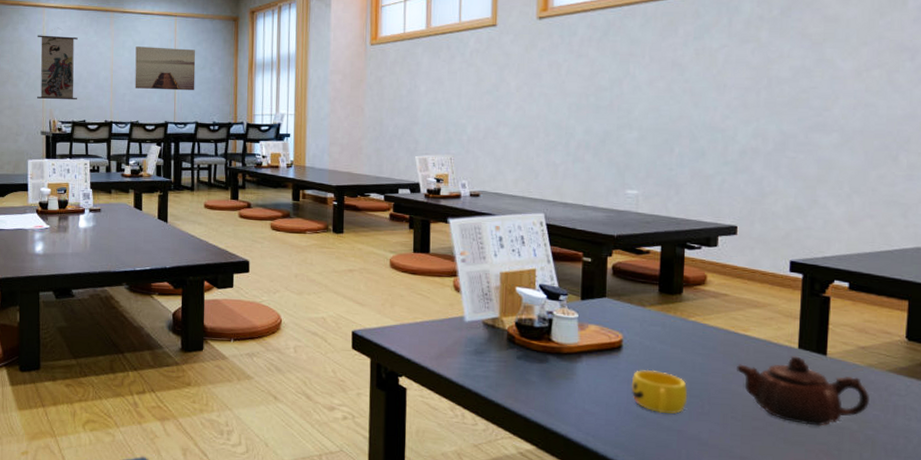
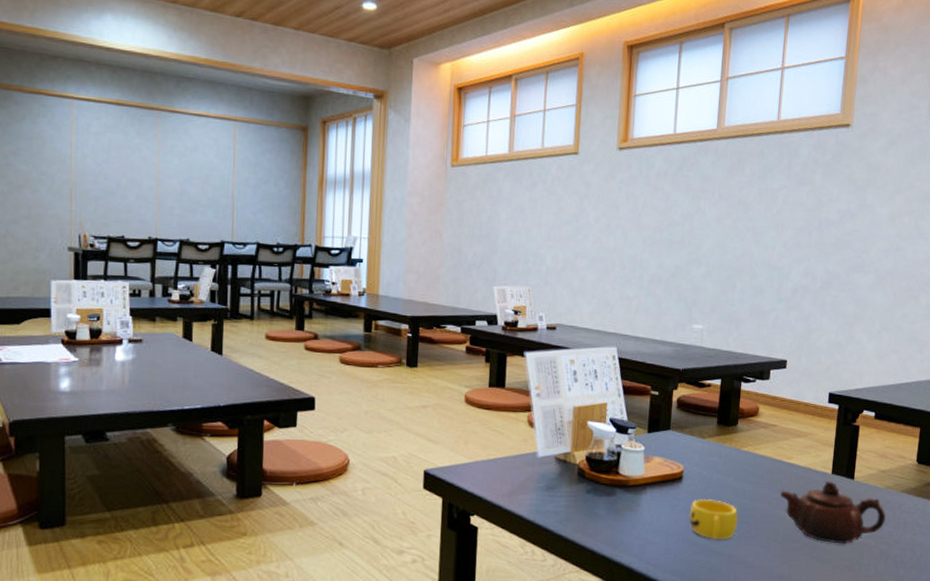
wall scroll: present [37,27,78,100] -> none [63,124,115,212]
wall art: present [135,46,196,91] -> none [185,153,258,207]

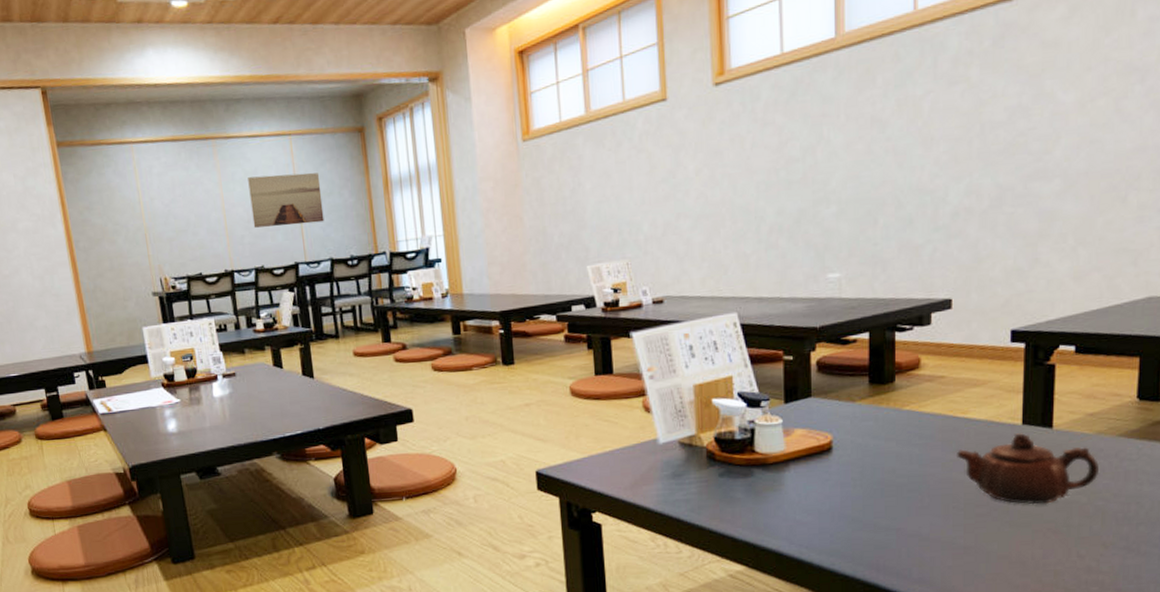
wall art: none [185,153,258,207] -> present [248,173,325,228]
cup: present [689,498,738,540] -> none [844,468,906,514]

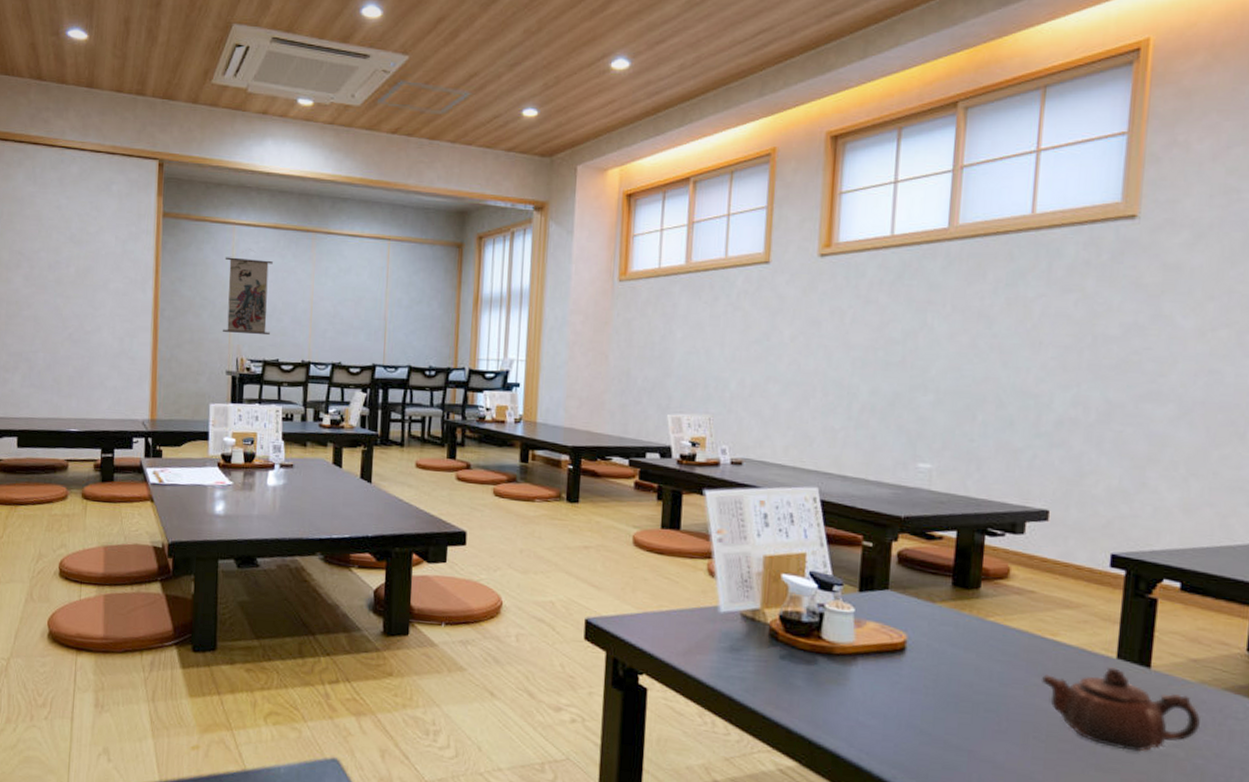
wall scroll: none [128,166,188,254] -> present [223,249,273,335]
wall art: present [248,173,325,228] -> none [338,274,411,329]

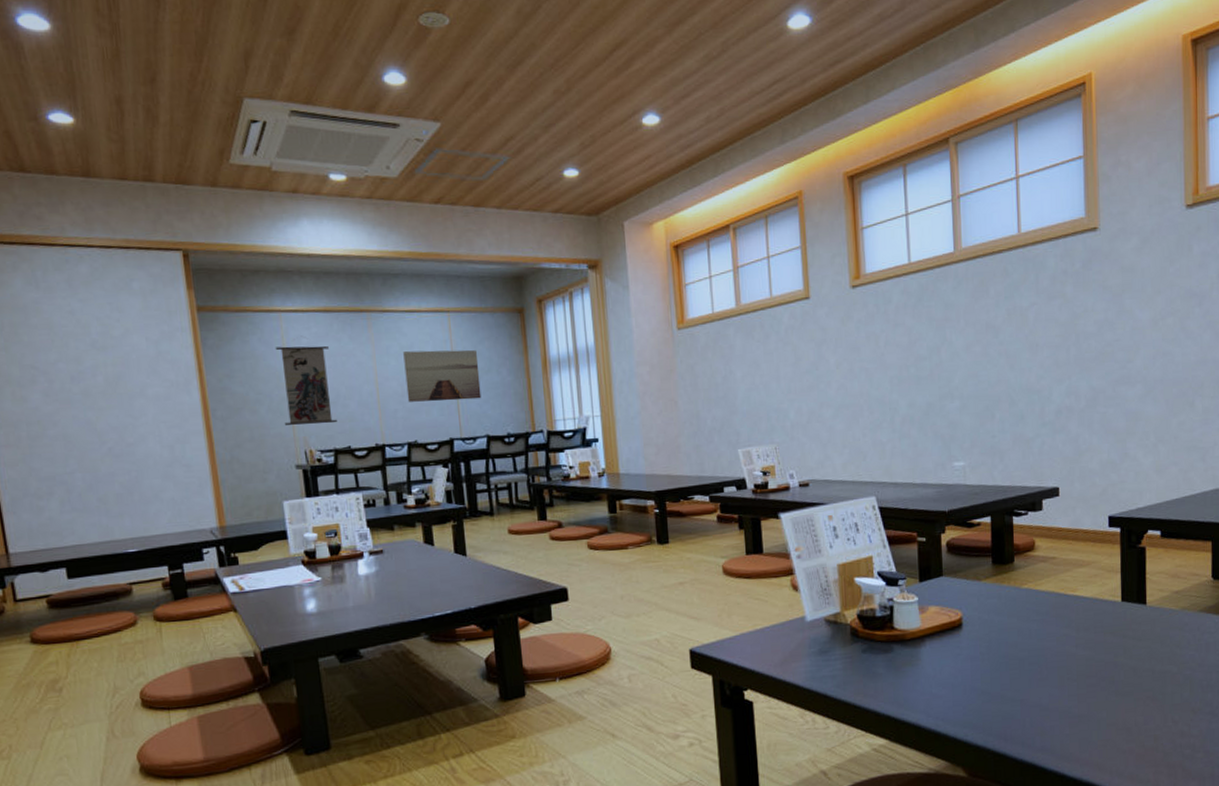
wall art: none [338,274,411,329] -> present [403,350,482,402]
teapot: present [1040,667,1201,752] -> none [1068,609,1186,675]

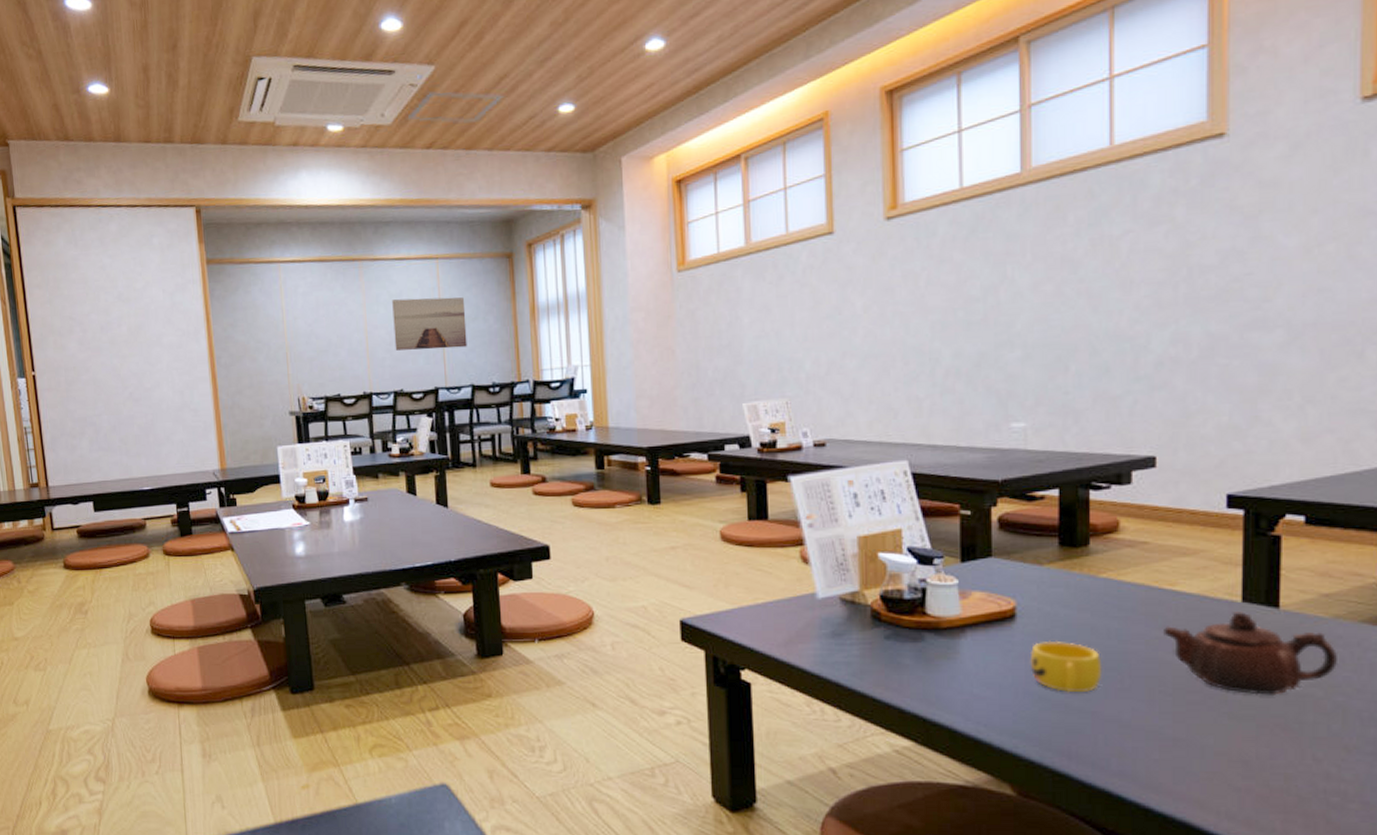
wall scroll: present [275,336,337,425] -> none [274,285,328,373]
cup: none [974,643,1027,686] -> present [1029,640,1103,693]
teapot: none [1068,609,1186,675] -> present [1162,612,1339,695]

